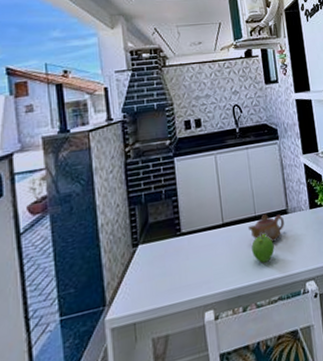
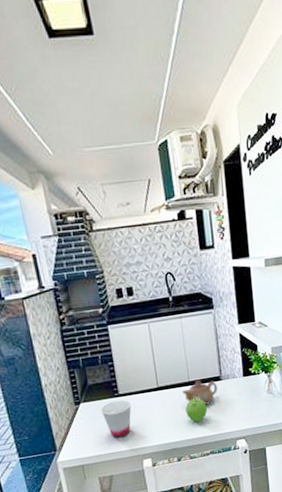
cup: none [160,239,194,286] -> present [100,399,132,438]

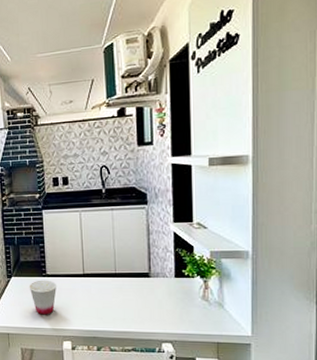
teapot: present [182,379,218,405] -> none [108,273,146,300]
fruit: present [185,397,207,423] -> none [110,290,132,316]

